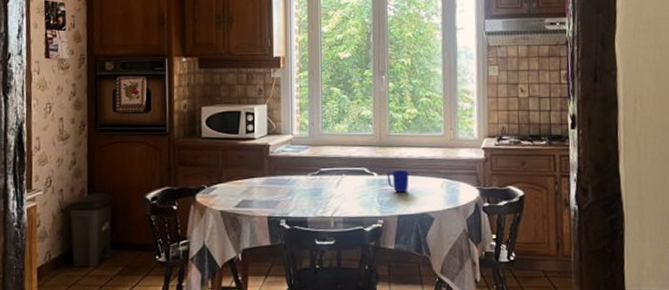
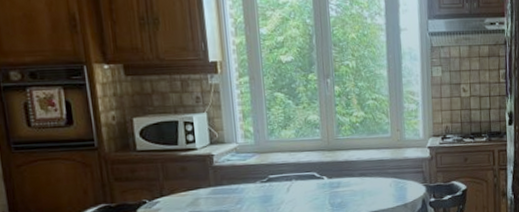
mug: present [387,170,409,192] -> none [337,172,359,194]

